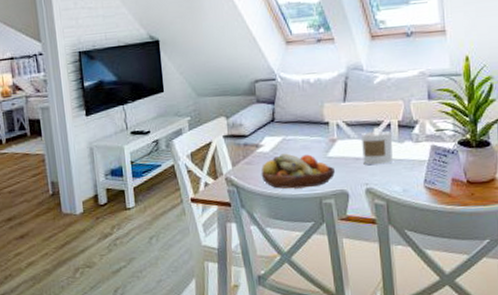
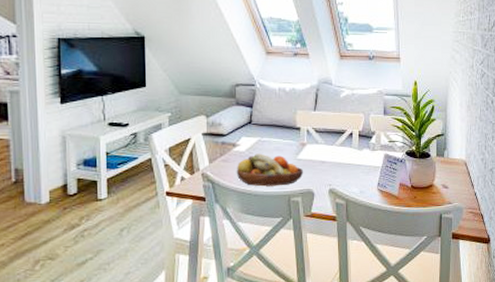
candle: present [361,127,393,166] -> none [328,135,354,169]

